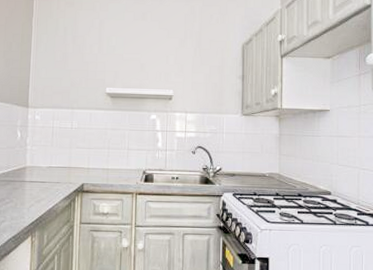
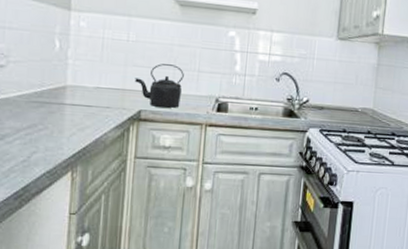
kettle: none [78,145,116,181] -> present [135,64,184,108]

